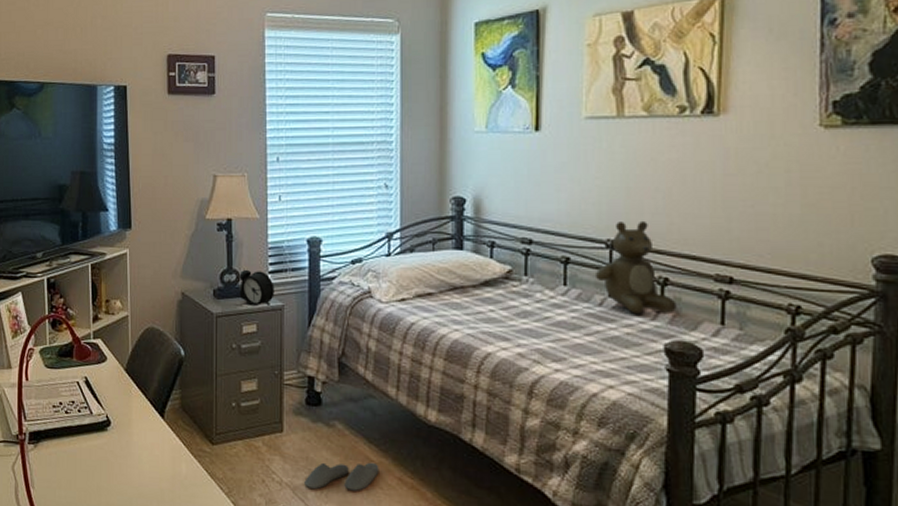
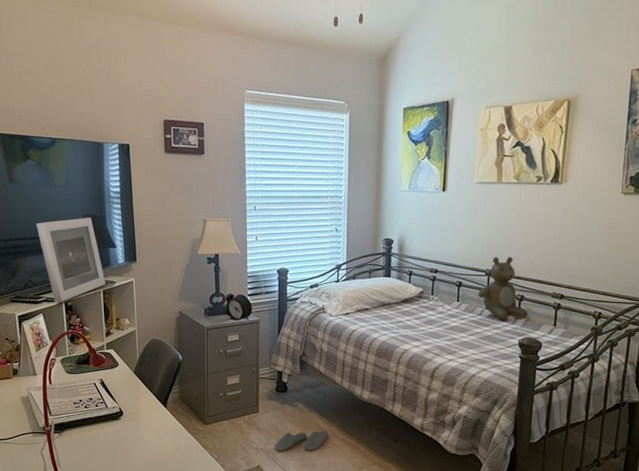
picture frame: none [19,174,95,279] -> present [36,217,106,303]

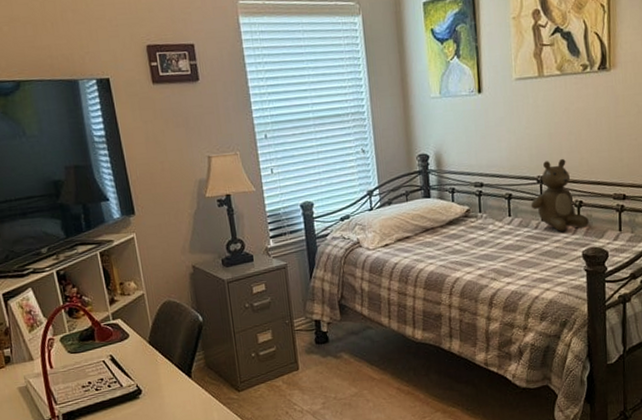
picture frame: present [36,217,106,303] -> none [10,169,102,274]
alarm clock: present [225,293,252,321] -> none [243,237,278,269]
slippers: present [274,429,328,452] -> none [321,379,382,411]

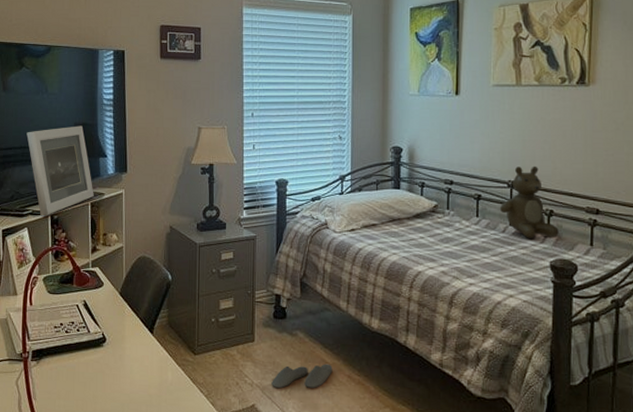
picture frame: none [10,169,102,274] -> present [26,125,94,216]
slippers: none [321,379,382,411] -> present [271,363,333,389]

